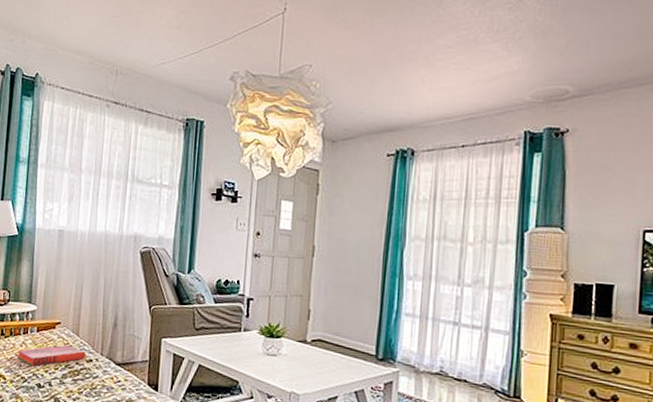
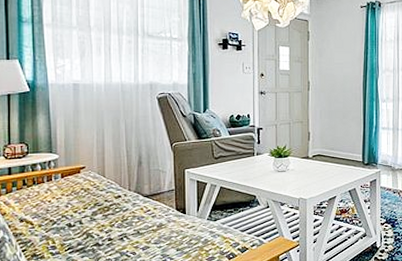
hardback book: present [17,344,86,367] -> none [42,185,114,209]

